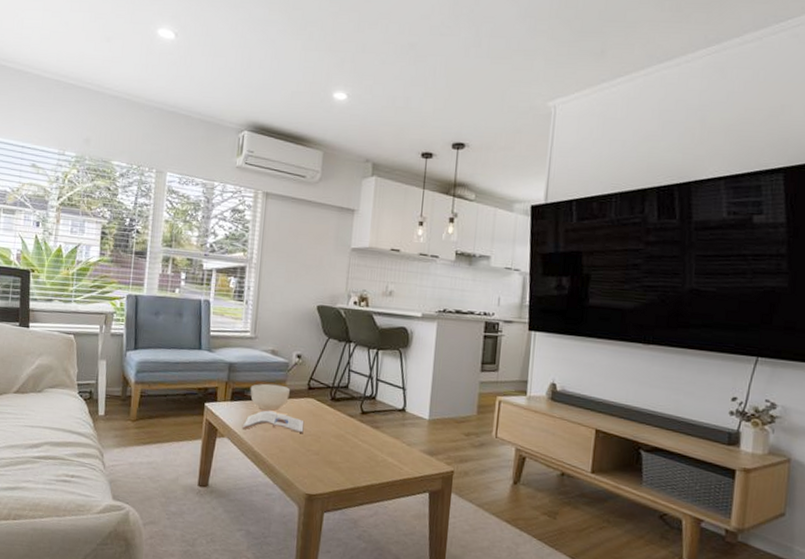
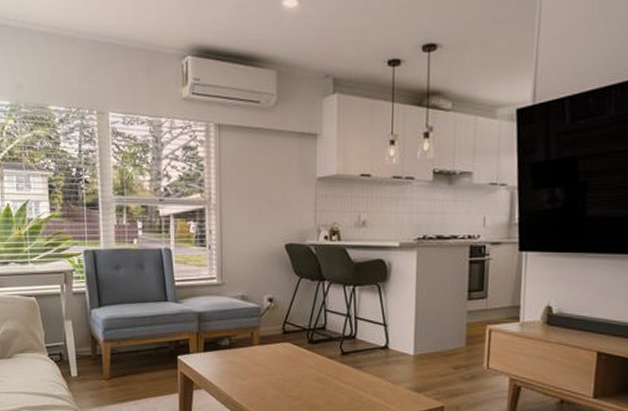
magazine: present [243,410,305,433] -> none [219,358,282,380]
bowl: present [250,383,291,412] -> none [222,331,265,360]

